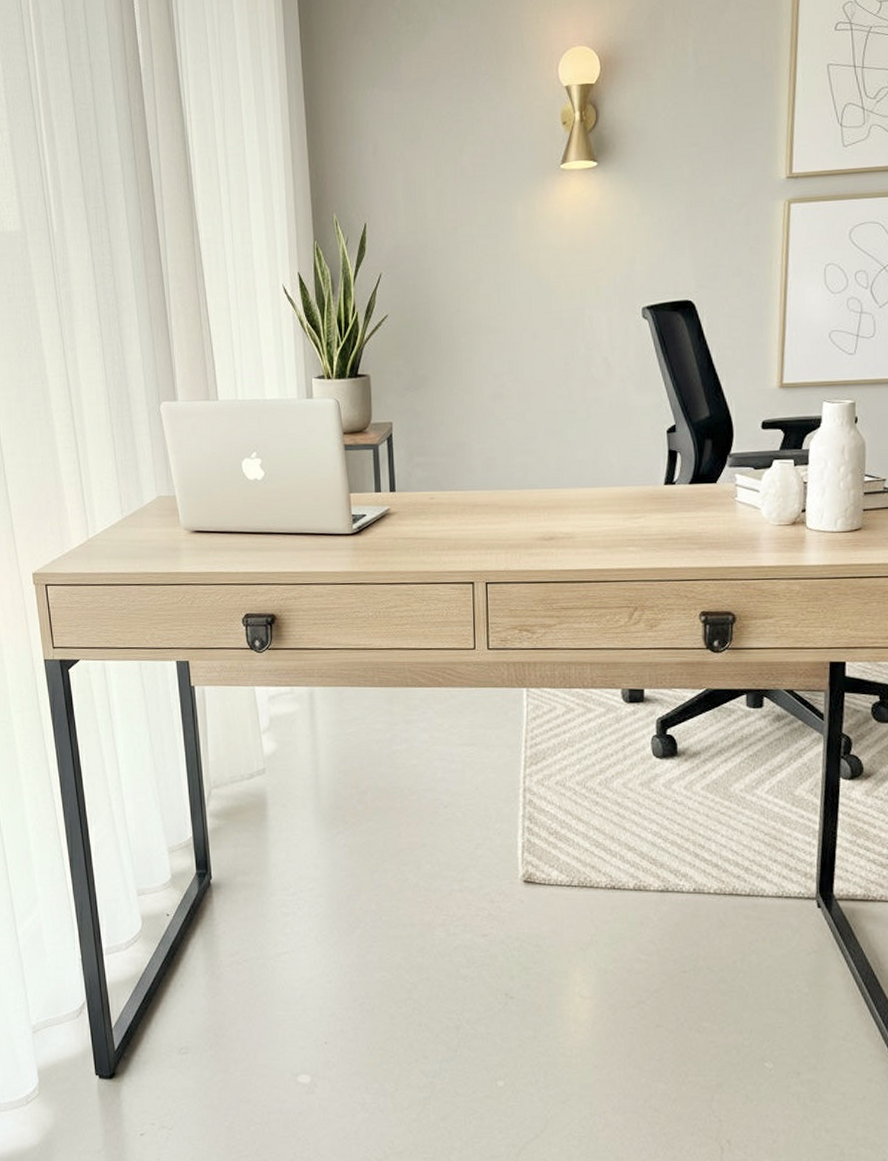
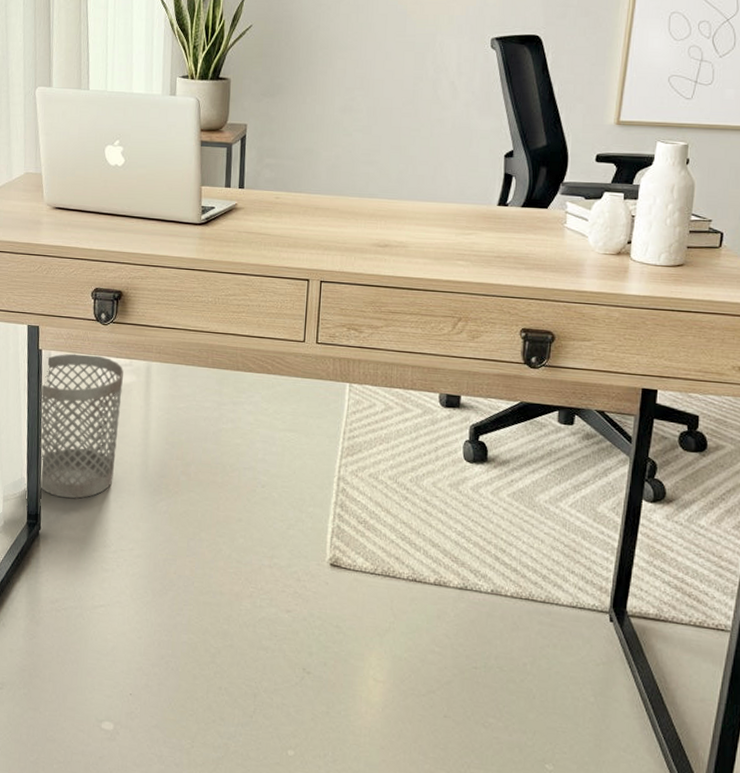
wastebasket: none [196,685,286,843] -> present [39,353,124,499]

